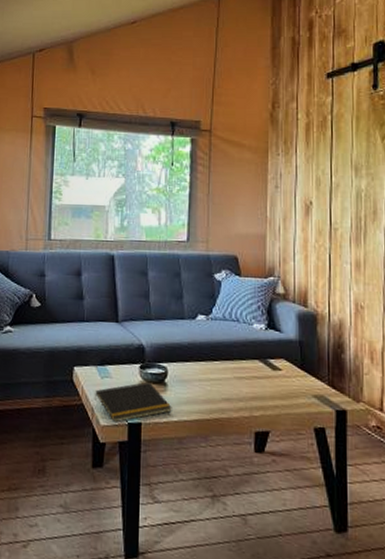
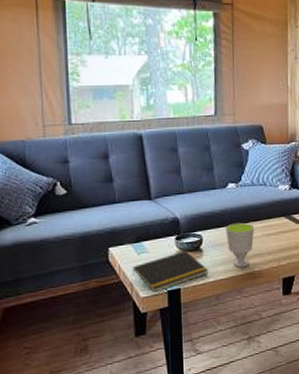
cup: none [193,359,225,411] -> present [226,222,255,267]

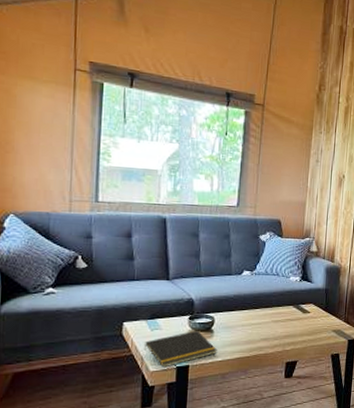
cup: present [226,222,255,267] -> none [237,308,265,349]

